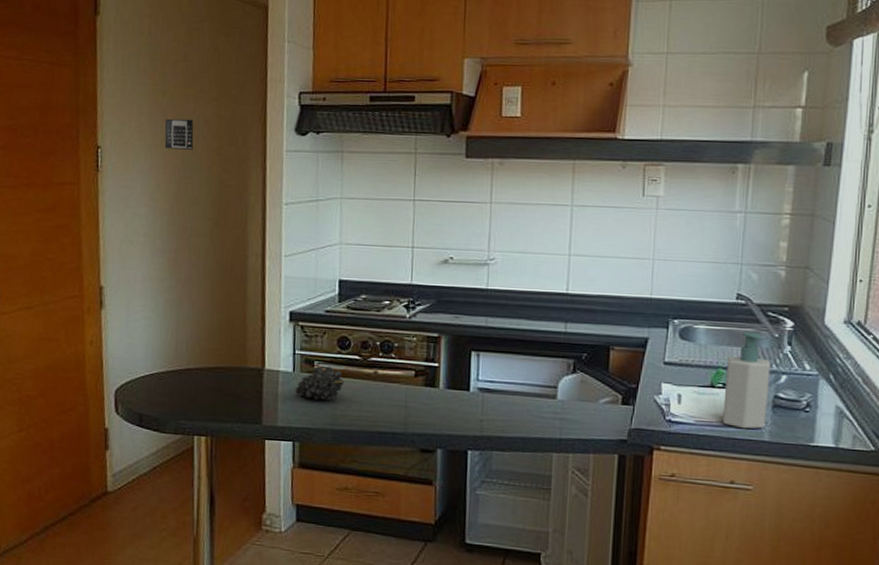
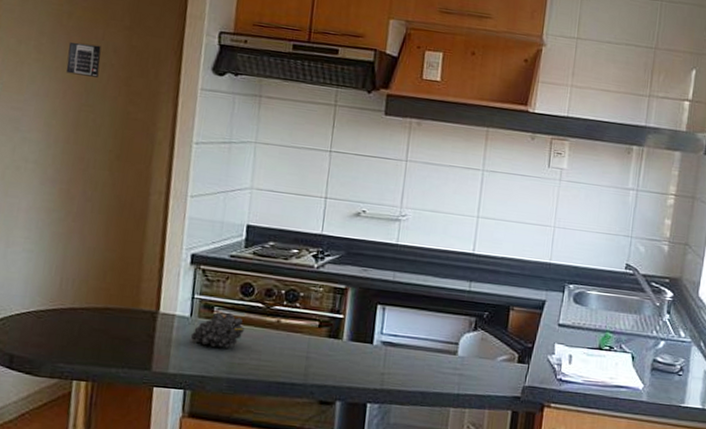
soap bottle: present [723,331,771,429] -> none [607,299,652,390]

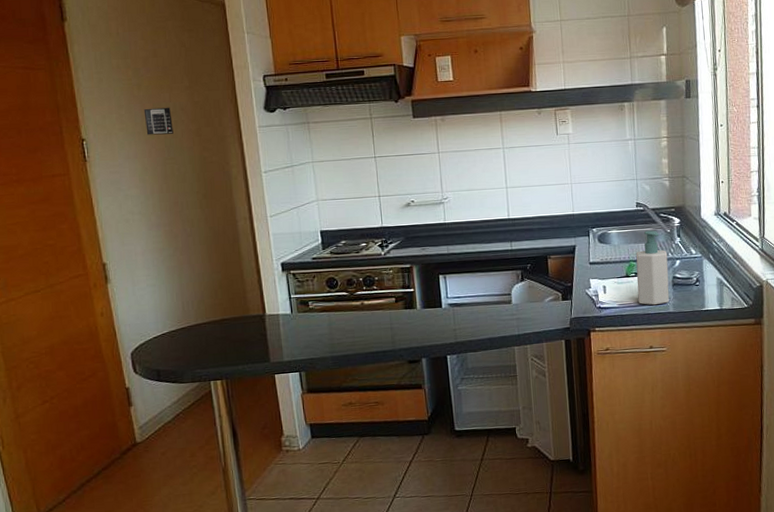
fruit: present [190,312,244,348] -> none [295,304,336,334]
soap bottle: none [607,299,652,390] -> present [636,230,670,306]

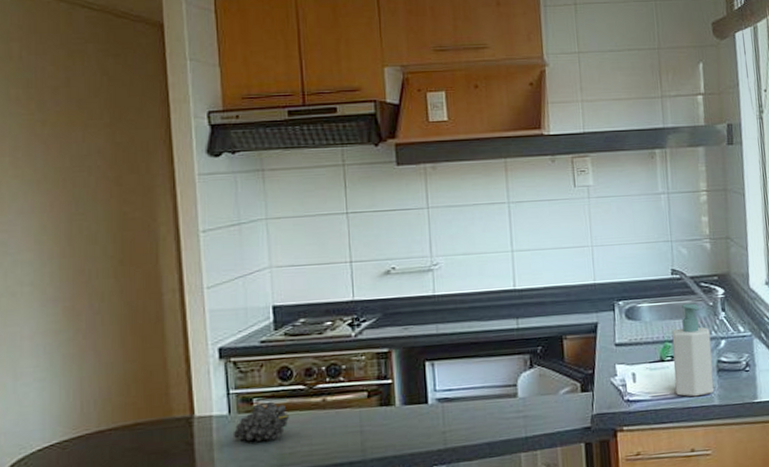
calendar: present [143,107,173,135] -> none [47,149,85,184]
fruit: none [295,304,336,334] -> present [232,401,289,442]

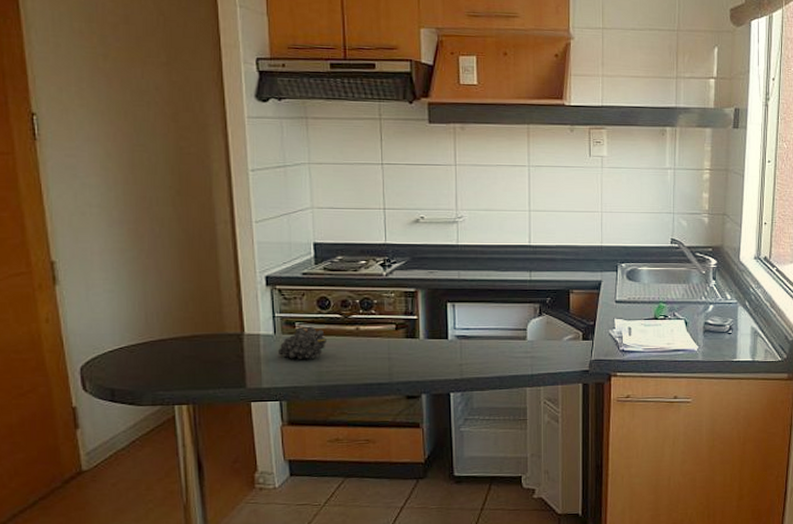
soap bottle: present [671,303,714,397] -> none [665,270,700,352]

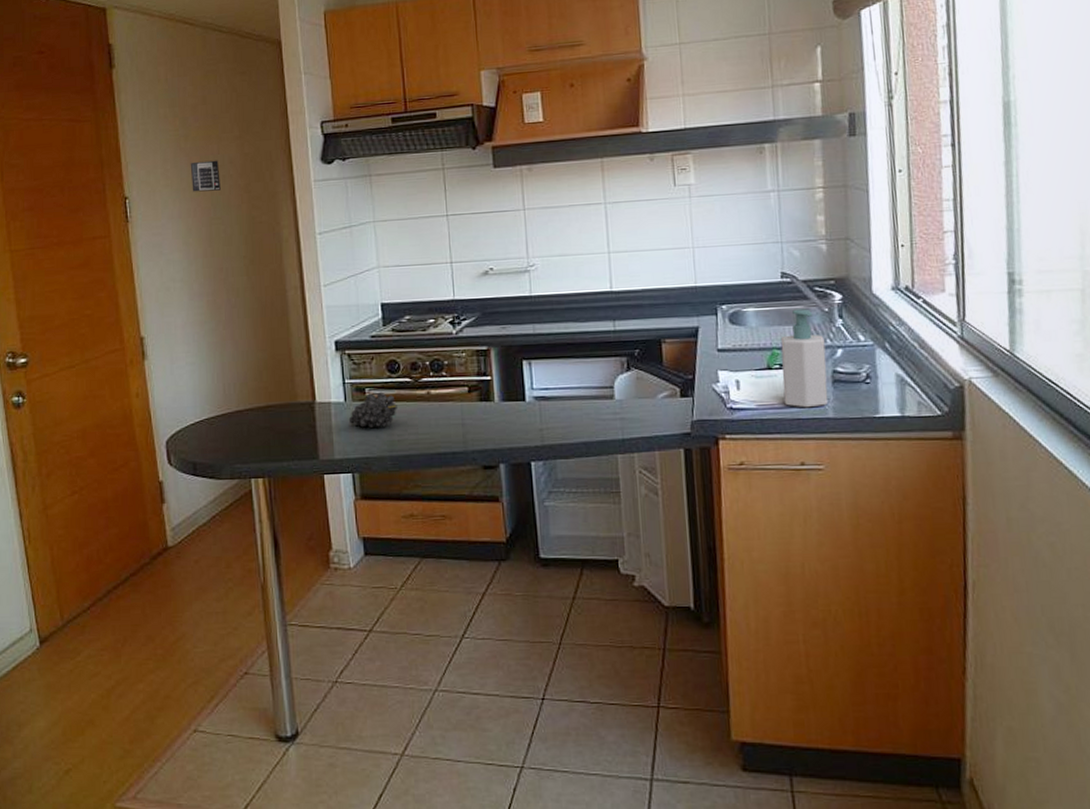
calendar: none [109,83,145,117] -> present [190,160,221,192]
soap bottle: none [665,270,700,352] -> present [780,309,828,408]

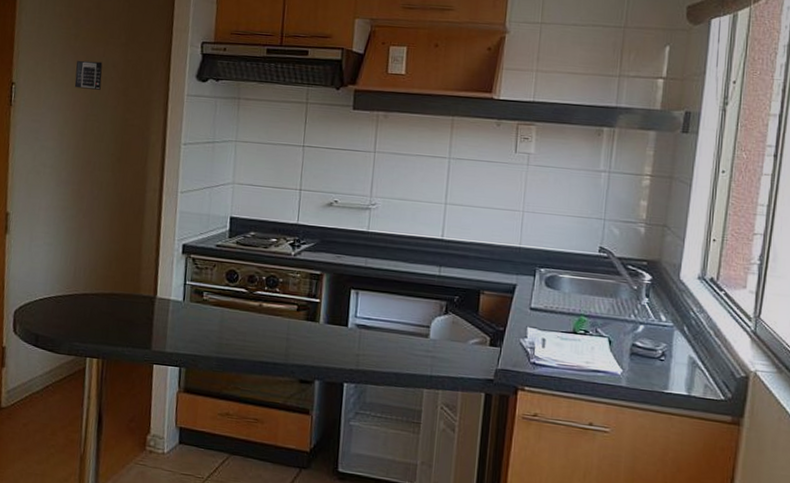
fruit: present [348,391,397,428] -> none [184,297,230,330]
soap bottle: present [780,309,828,408] -> none [583,282,629,375]

